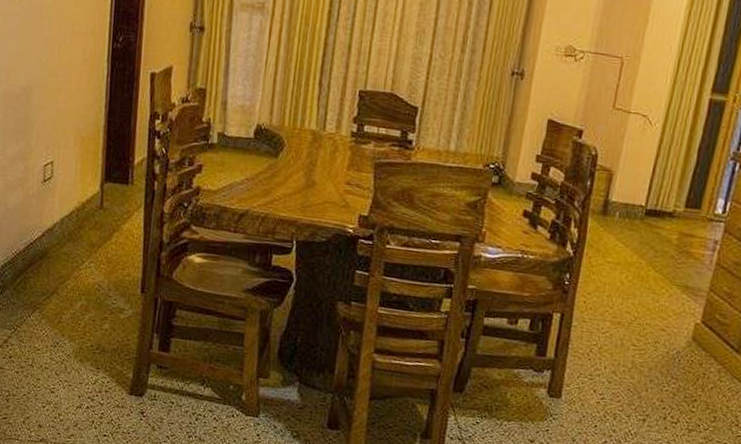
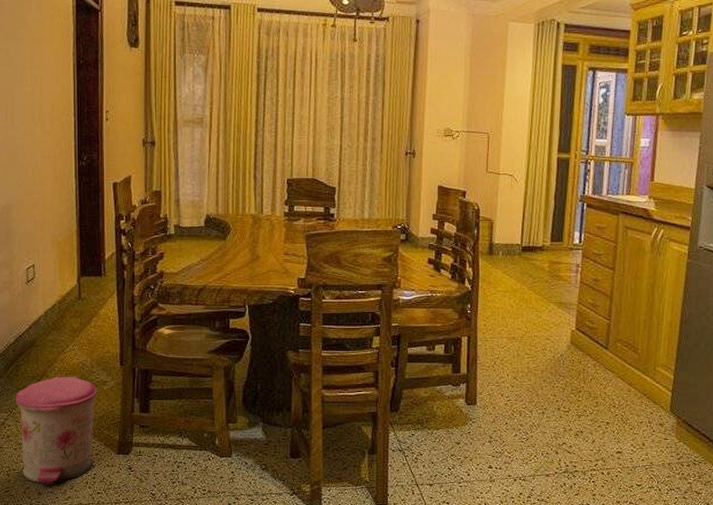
trash can: none [20,295,113,420] -> present [15,376,98,487]

